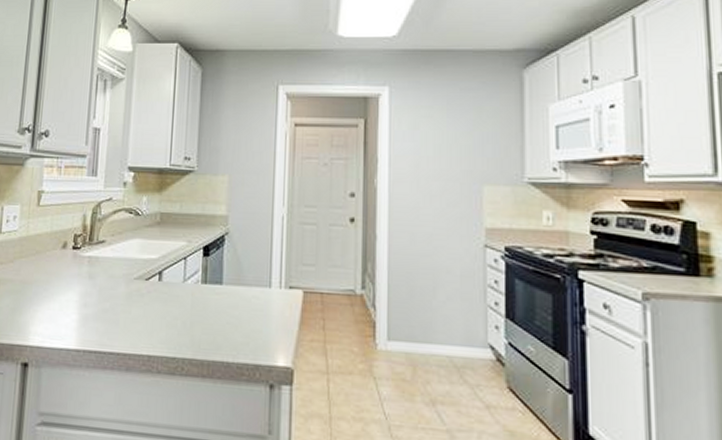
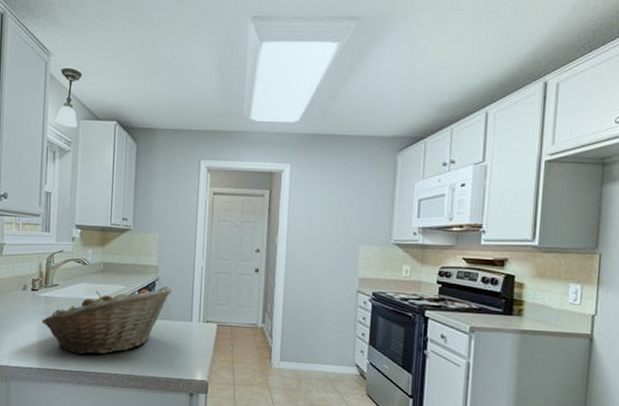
fruit basket: none [83,242,246,332] -> present [42,287,173,355]

